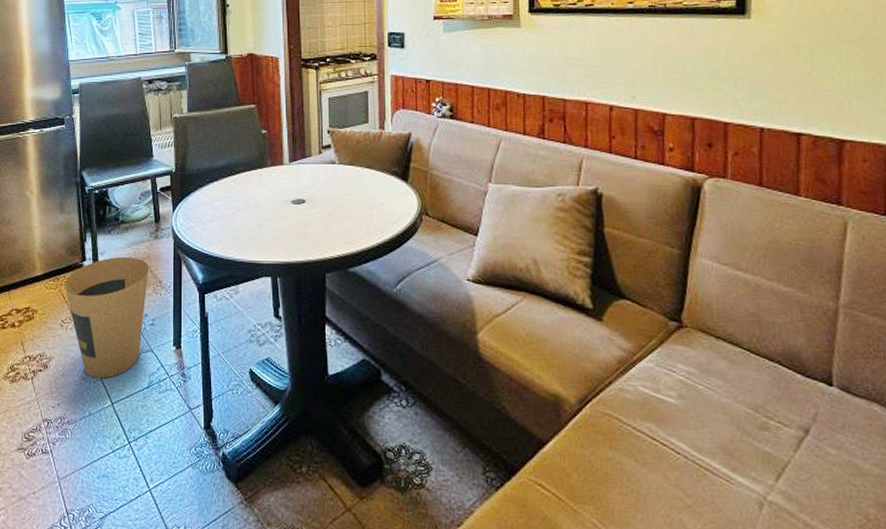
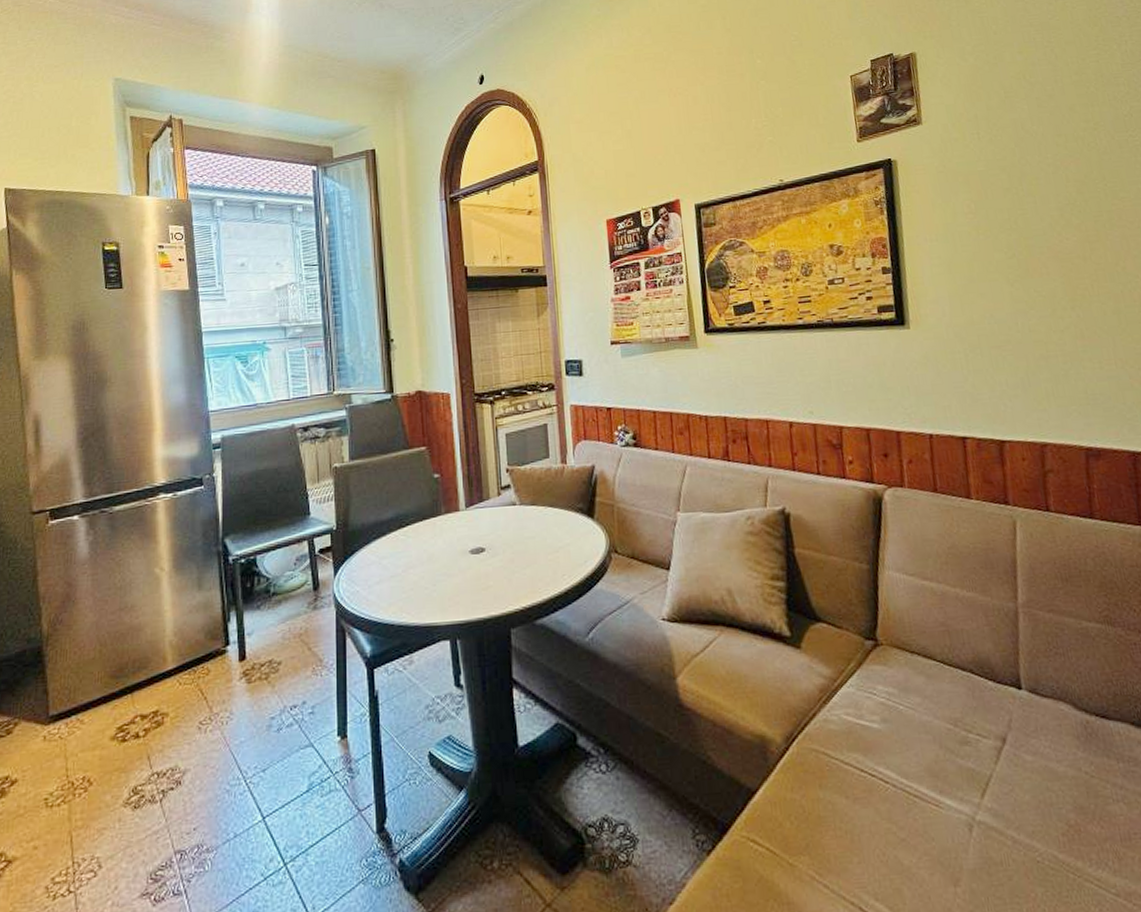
trash can: present [64,256,149,379] -> none [202,634,307,789]

